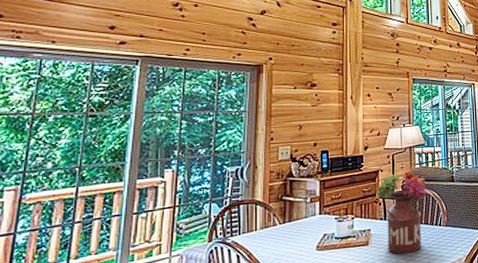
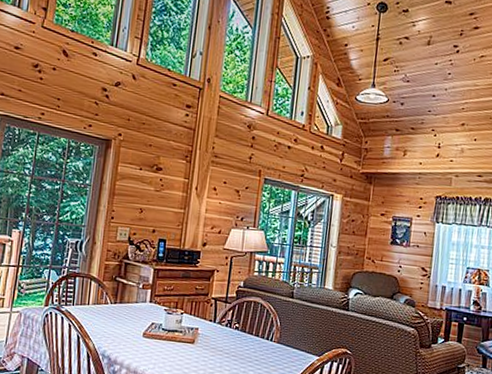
flower arrangement: present [376,170,427,254] -> none [209,276,263,361]

